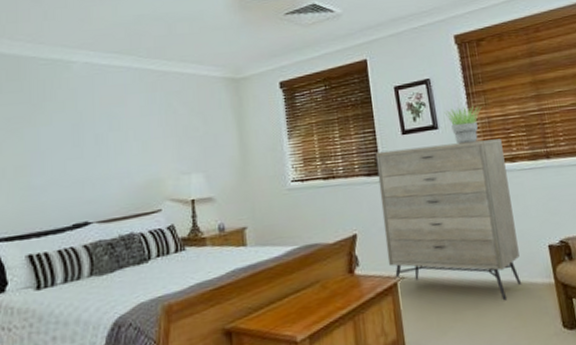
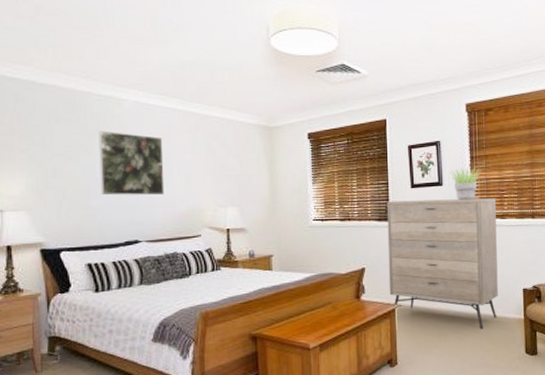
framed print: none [44,97,119,172] -> present [98,130,165,196]

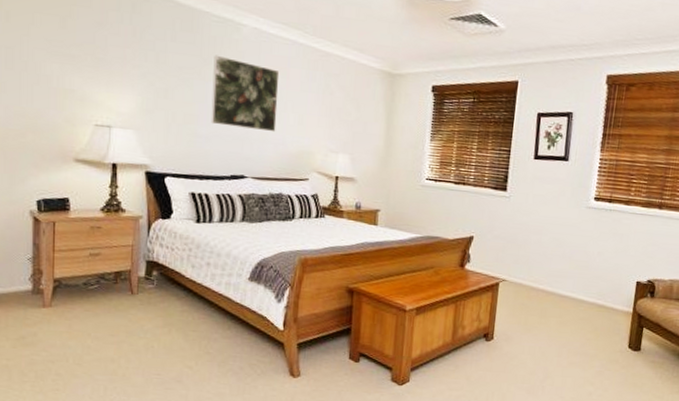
dresser: present [386,198,498,330] -> none [495,170,623,317]
potted plant: present [449,168,482,200] -> none [577,145,614,181]

